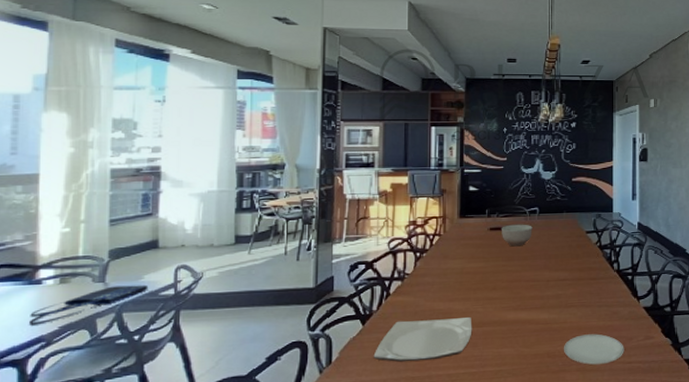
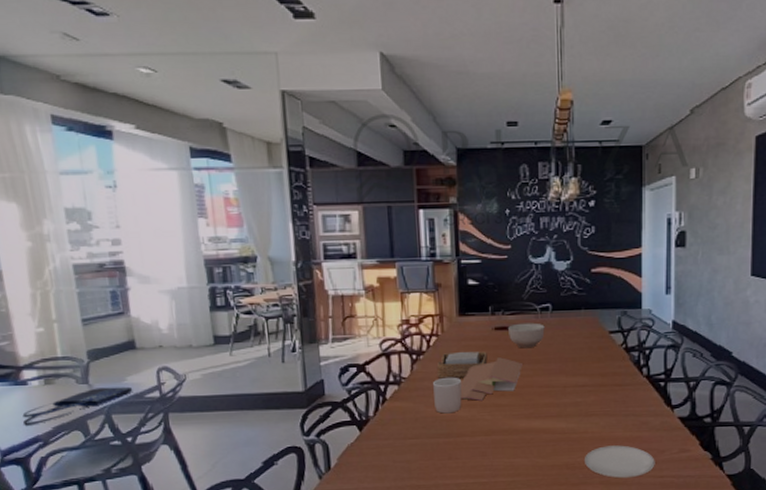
plate: present [373,317,472,363] -> none [374,425,480,471]
mug: none [433,272,459,307] -> present [433,377,462,414]
napkin holder: none [437,249,482,274] -> present [436,351,488,379]
papers: none [457,255,514,295] -> present [460,357,524,402]

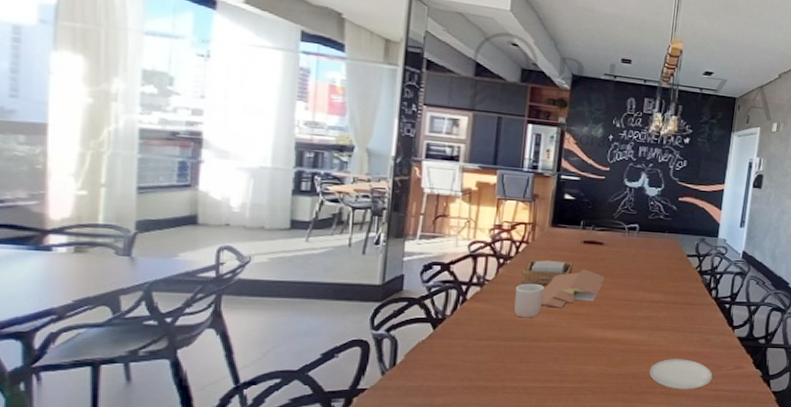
shopping bag: present [22,386,133,426] -> none [36,261,185,296]
bowl: present [507,322,545,349] -> none [595,239,630,263]

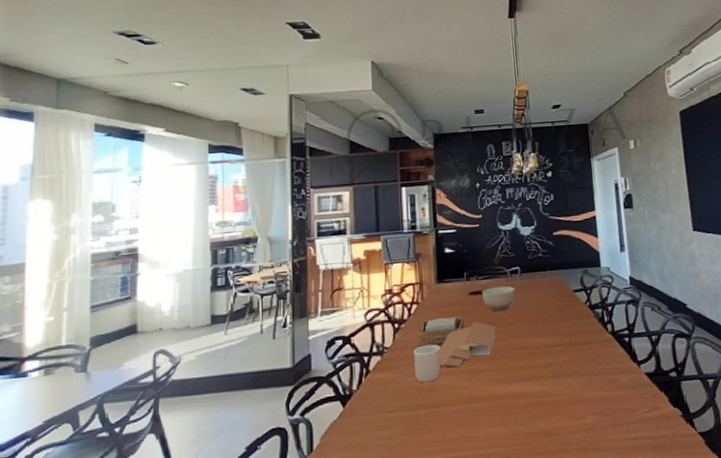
bowl: none [595,239,630,263] -> present [481,285,516,312]
plate: present [650,359,713,390] -> none [560,406,629,444]

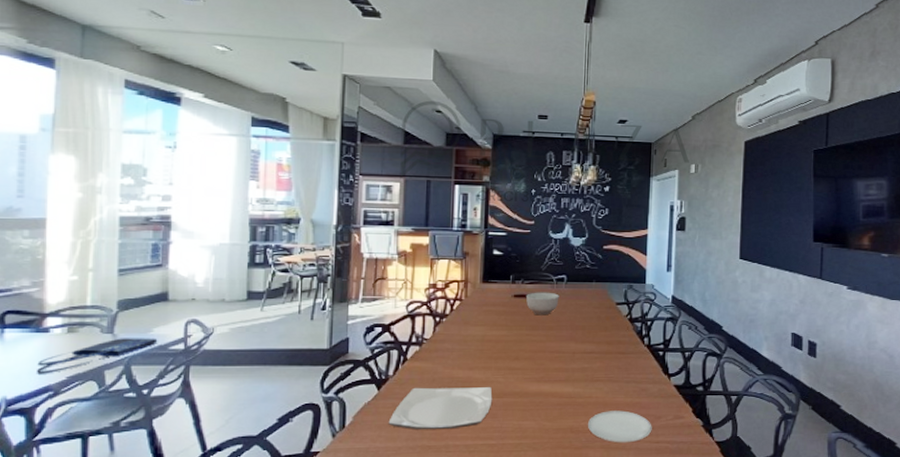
shopping bag: none [16,372,128,421] -> present [37,338,158,374]
plate: none [356,393,459,448] -> present [388,387,493,431]
mug: present [414,344,441,383] -> none [452,340,480,375]
napkin holder: present [417,316,464,347] -> none [457,316,505,341]
papers: present [439,322,498,368] -> none [477,323,538,365]
plate: none [560,406,629,444] -> present [588,410,652,443]

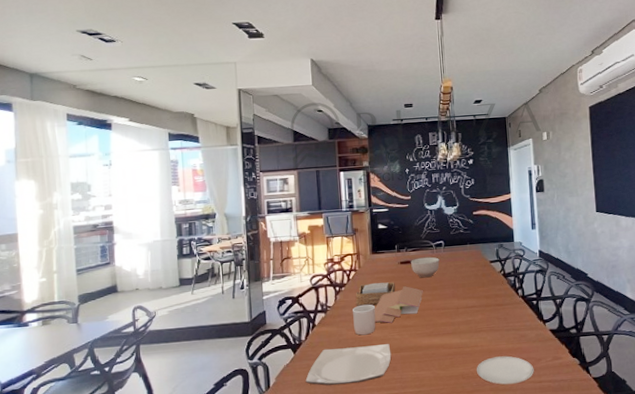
shopping bag: present [37,338,158,374] -> none [22,324,113,361]
mug: none [452,340,480,375] -> present [353,304,376,336]
napkin holder: none [457,316,505,341] -> present [355,282,396,306]
papers: none [477,323,538,365] -> present [374,286,424,324]

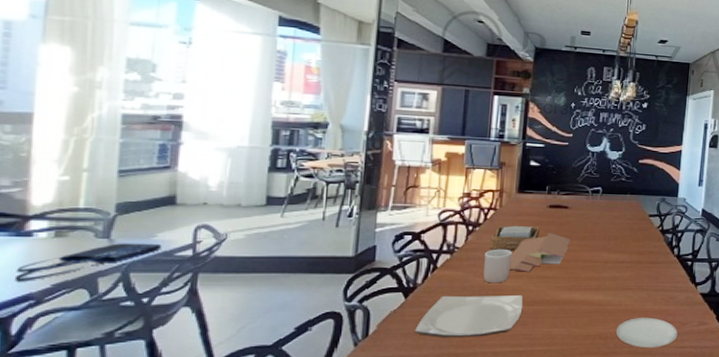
shopping bag: none [22,324,113,361] -> present [16,243,162,282]
bowl: present [410,256,440,278] -> none [560,203,594,226]

